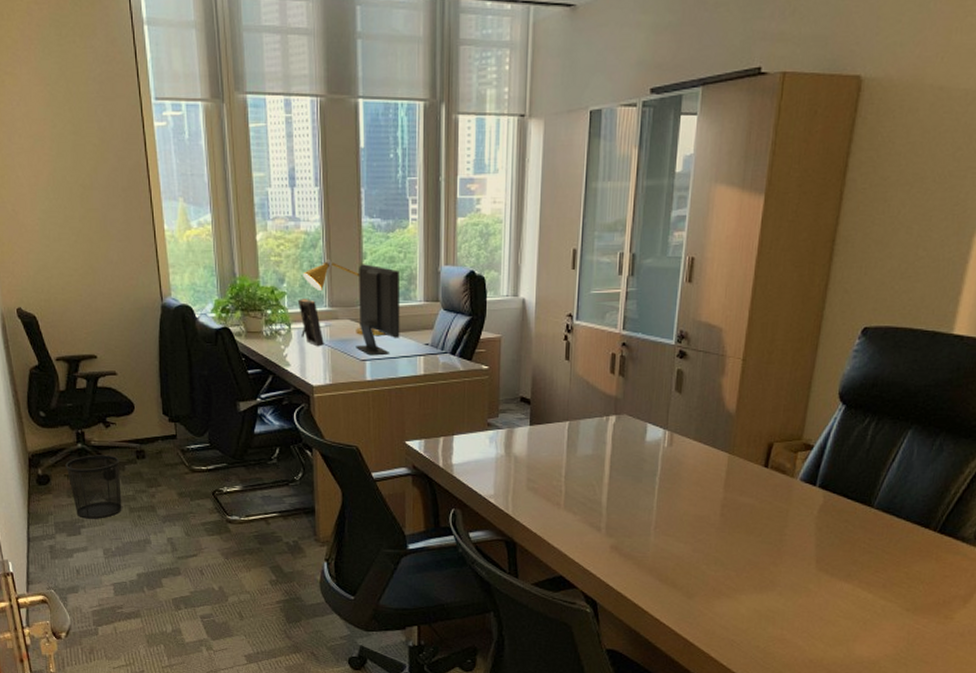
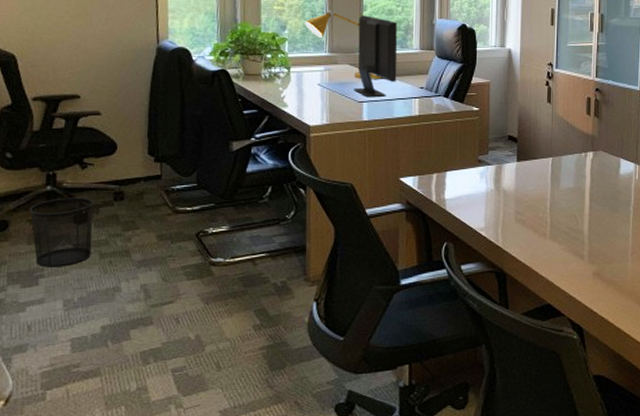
picture frame: present [297,299,324,347] -> none [298,45,323,89]

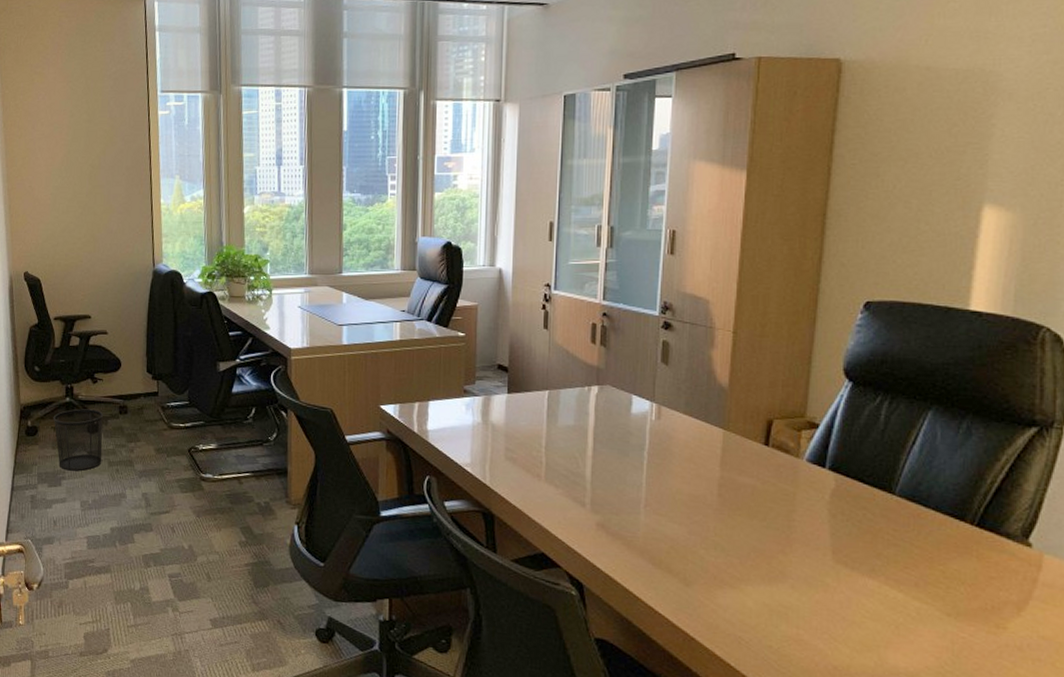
desk lamp: present [304,9,383,80] -> none [285,229,363,303]
computer monitor: present [354,15,398,98] -> none [333,235,378,321]

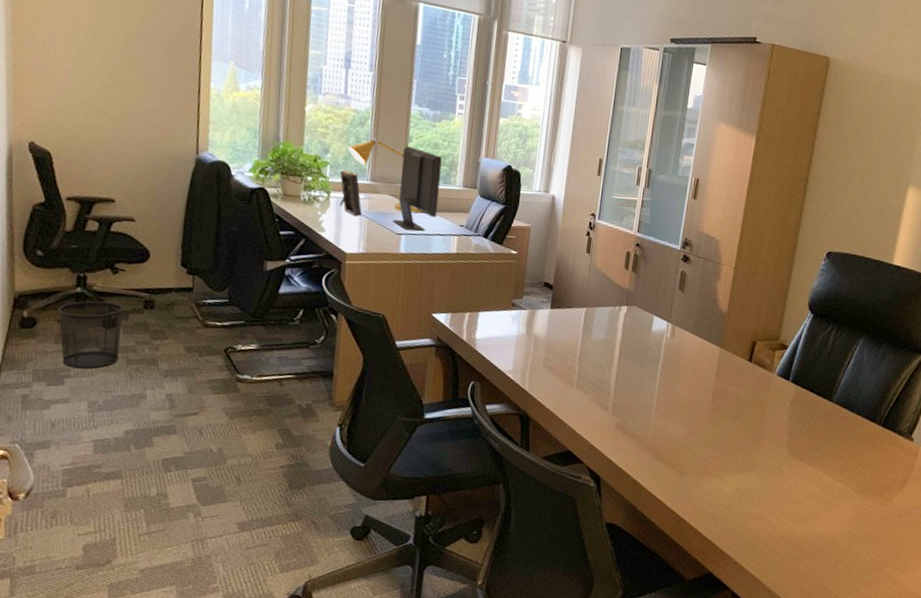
picture frame: none [279,266,303,312] -> present [339,170,362,217]
desk lamp: none [285,229,363,303] -> present [347,137,423,213]
computer monitor: none [333,235,378,321] -> present [393,146,442,231]

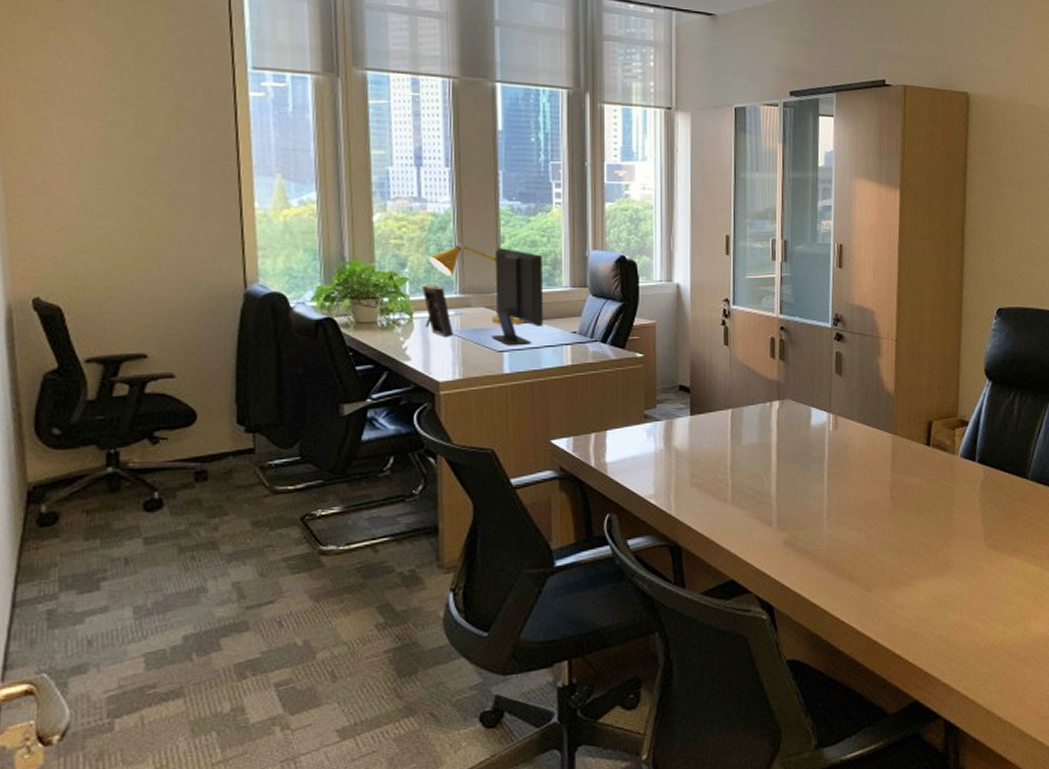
waste bin: present [58,300,123,369] -> none [85,479,169,568]

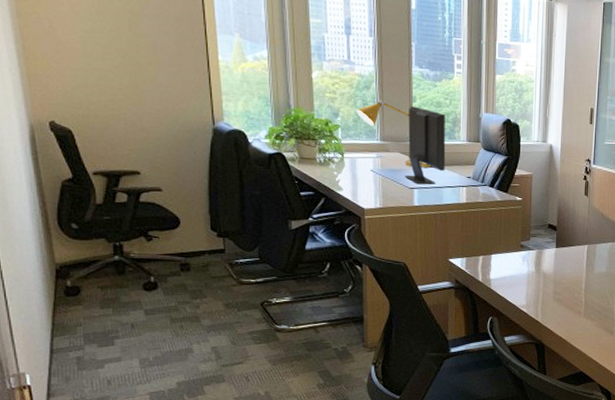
picture frame: present [421,285,453,338] -> none [351,132,375,175]

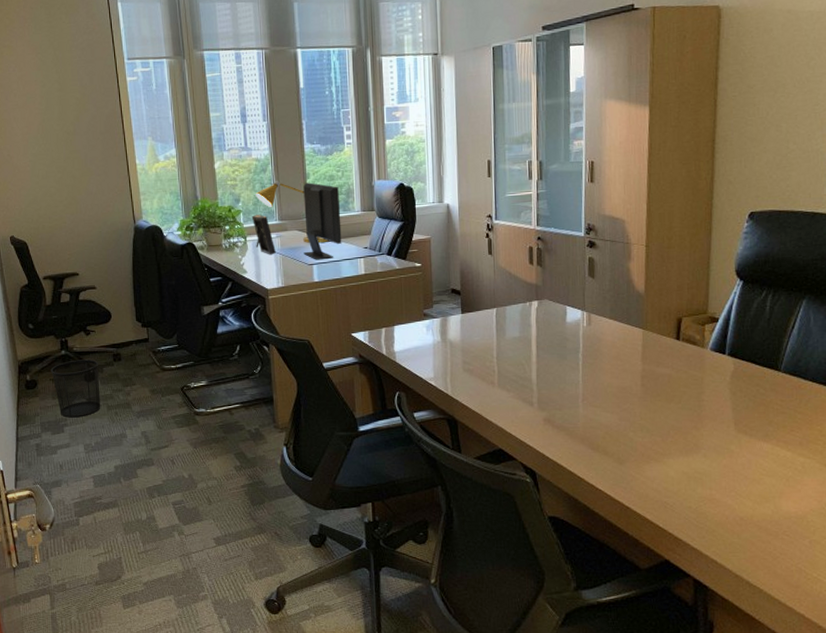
waste bin: none [99,267,163,330] -> present [51,359,101,418]
picture frame: none [351,132,375,175] -> present [251,215,276,255]

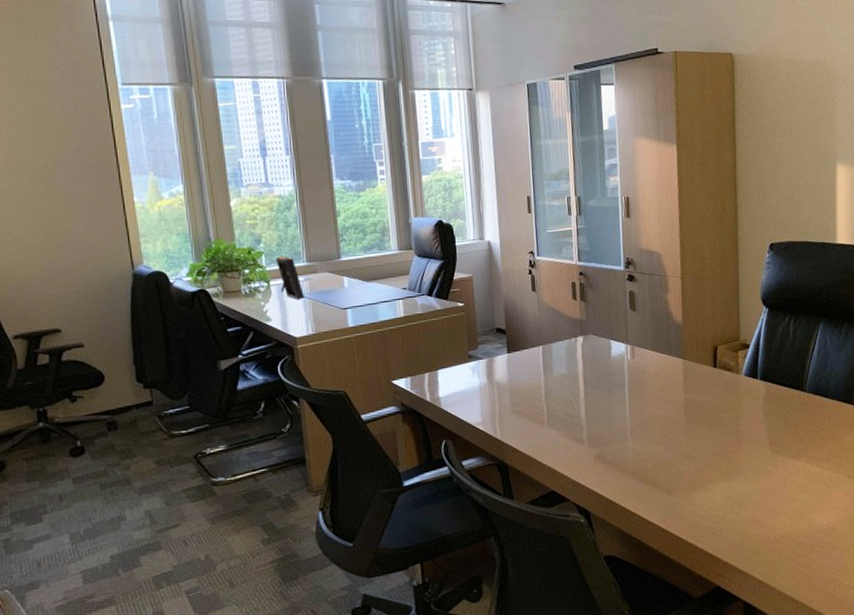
waste bin: present [51,359,101,418] -> none [24,430,92,504]
desk lamp: present [255,180,329,244] -> none [279,218,364,286]
computer monitor: present [303,182,342,260] -> none [334,221,378,304]

